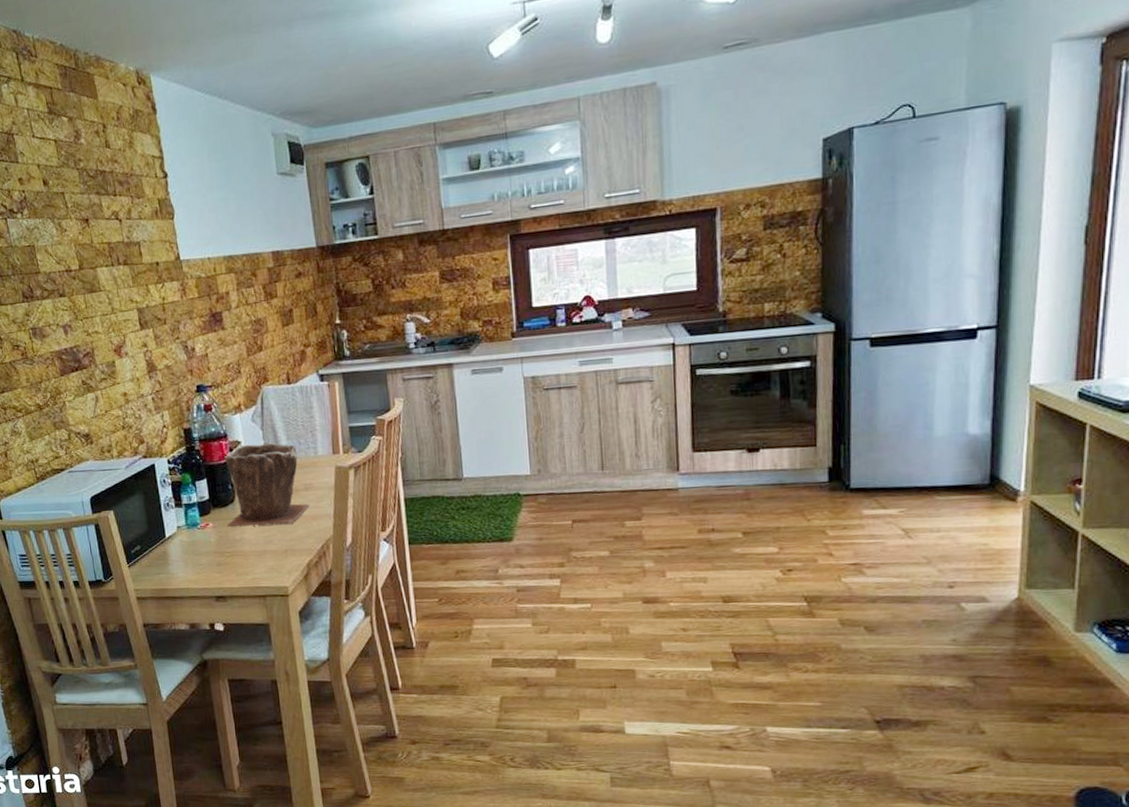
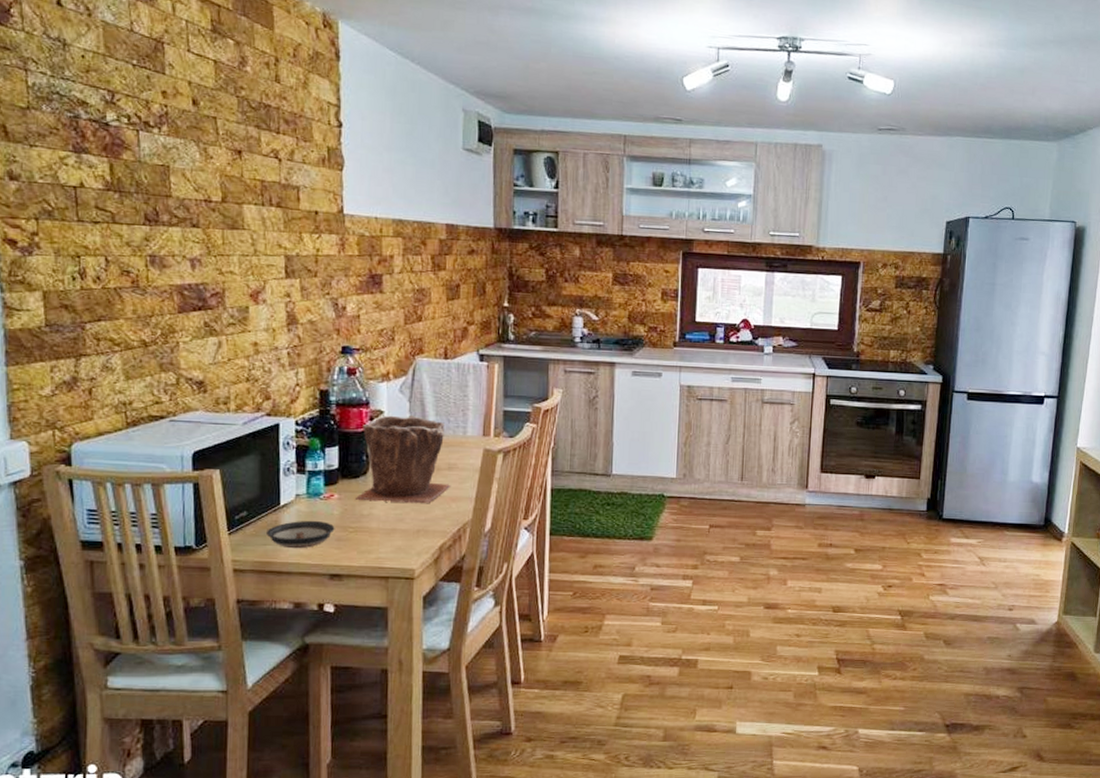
saucer: none [158,548,214,576] -> present [267,520,335,549]

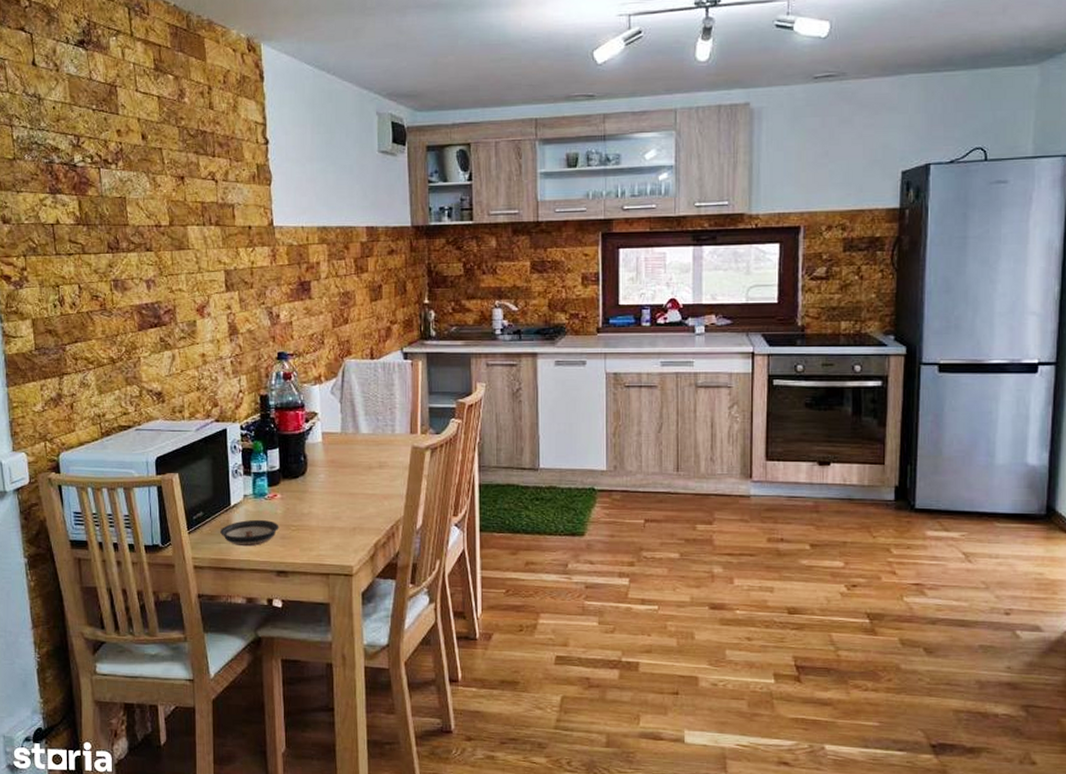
plant pot: present [354,414,450,504] -> none [295,415,382,502]

